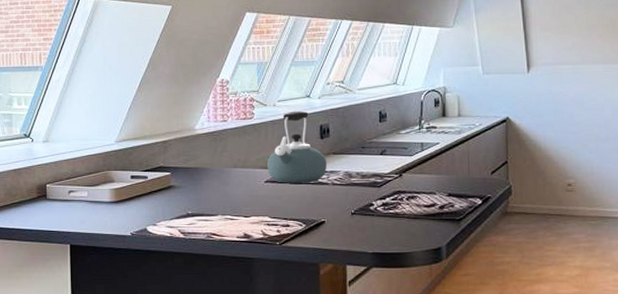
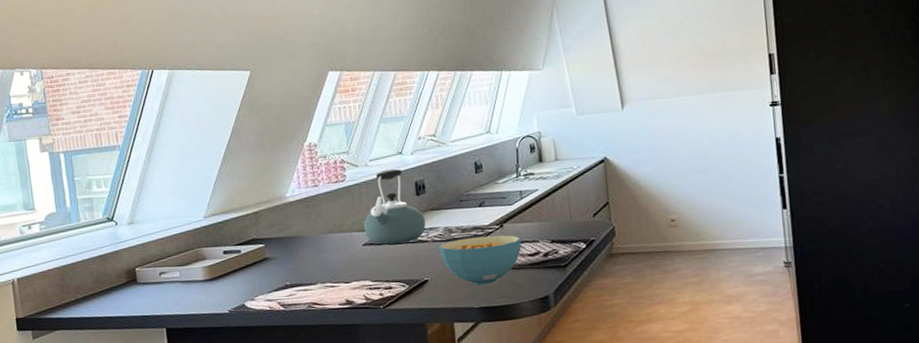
cereal bowl: none [337,183,419,231] -> present [438,235,522,285]

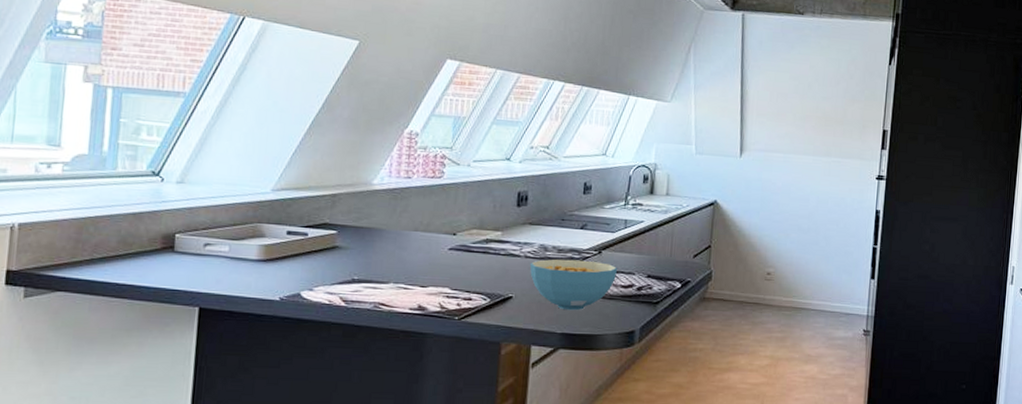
kettle: present [363,169,426,245] -> none [452,174,521,254]

